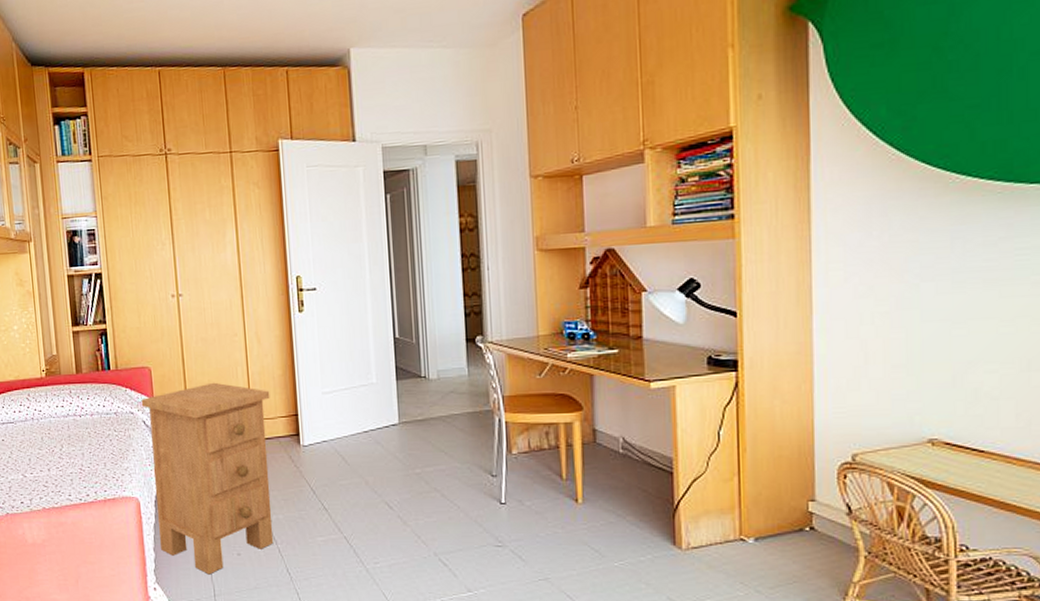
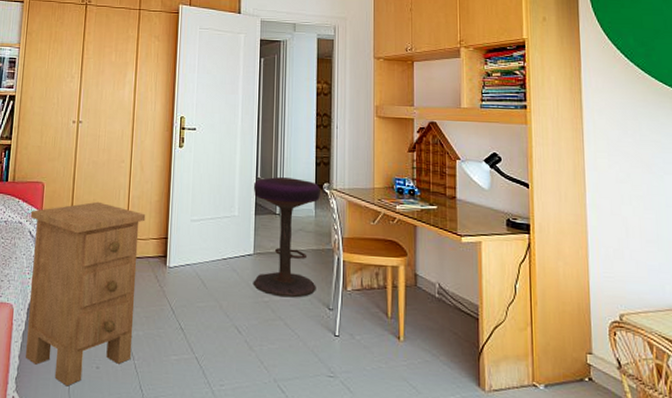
stool: none [391,334,476,467] -> present [253,177,320,298]

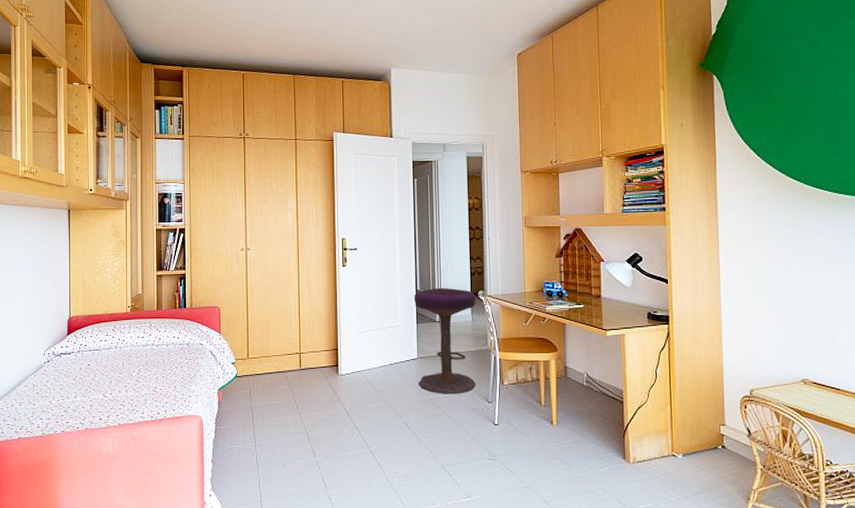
nightstand: present [26,201,146,386] -> none [210,321,316,483]

